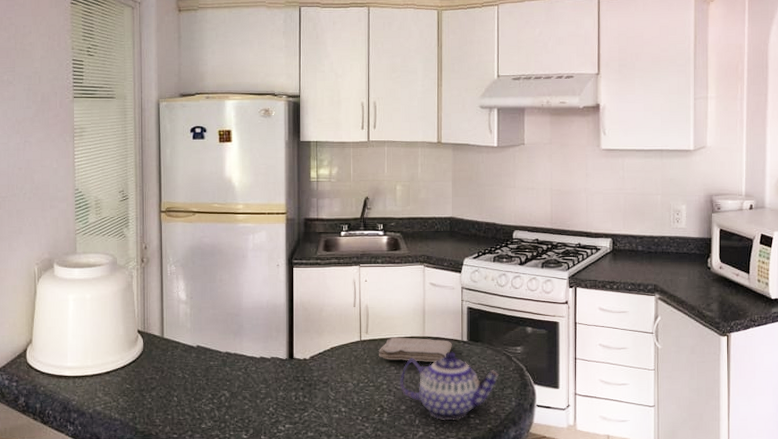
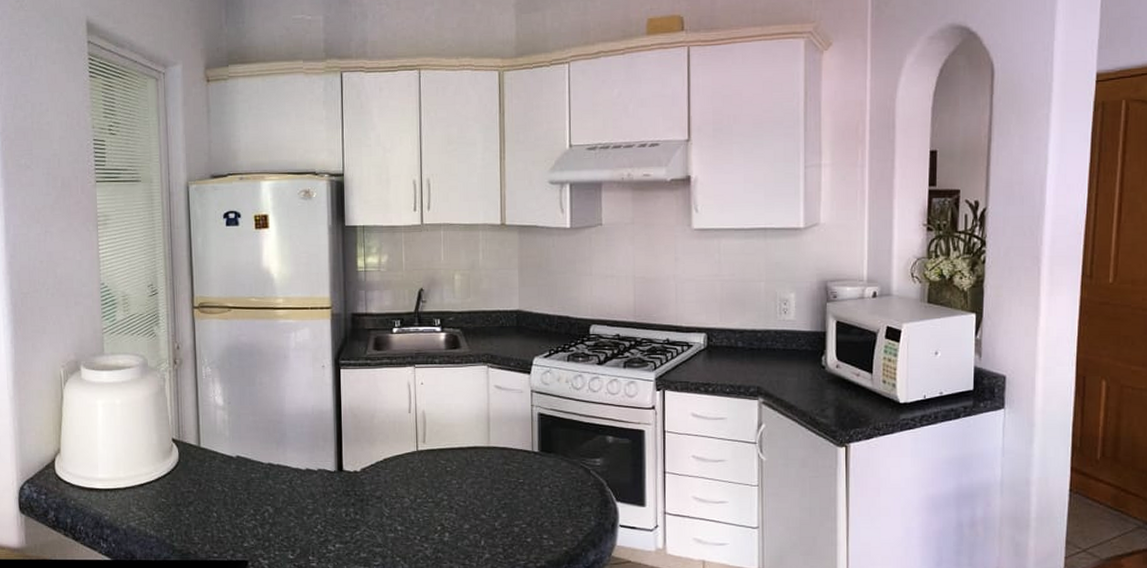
washcloth: present [379,337,452,362] -> none [438,447,521,475]
teapot: present [399,351,500,421] -> none [461,463,576,542]

